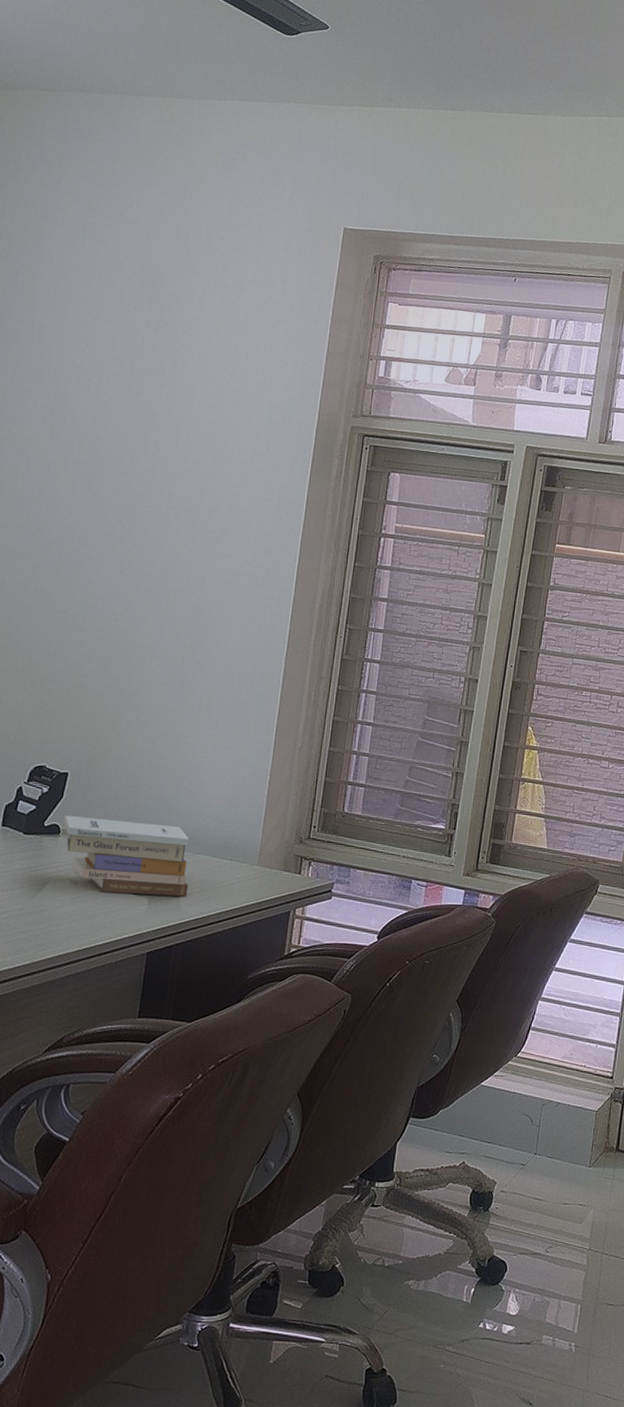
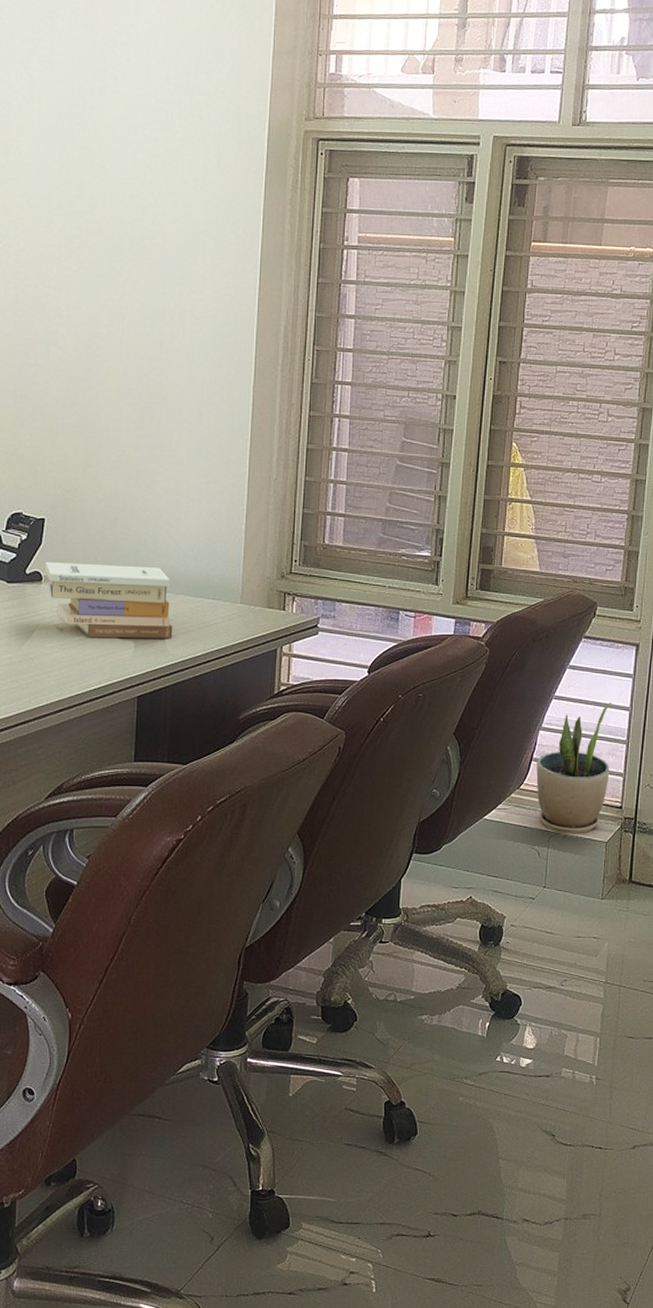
potted plant: none [533,976,609,1103] -> present [536,703,612,834]

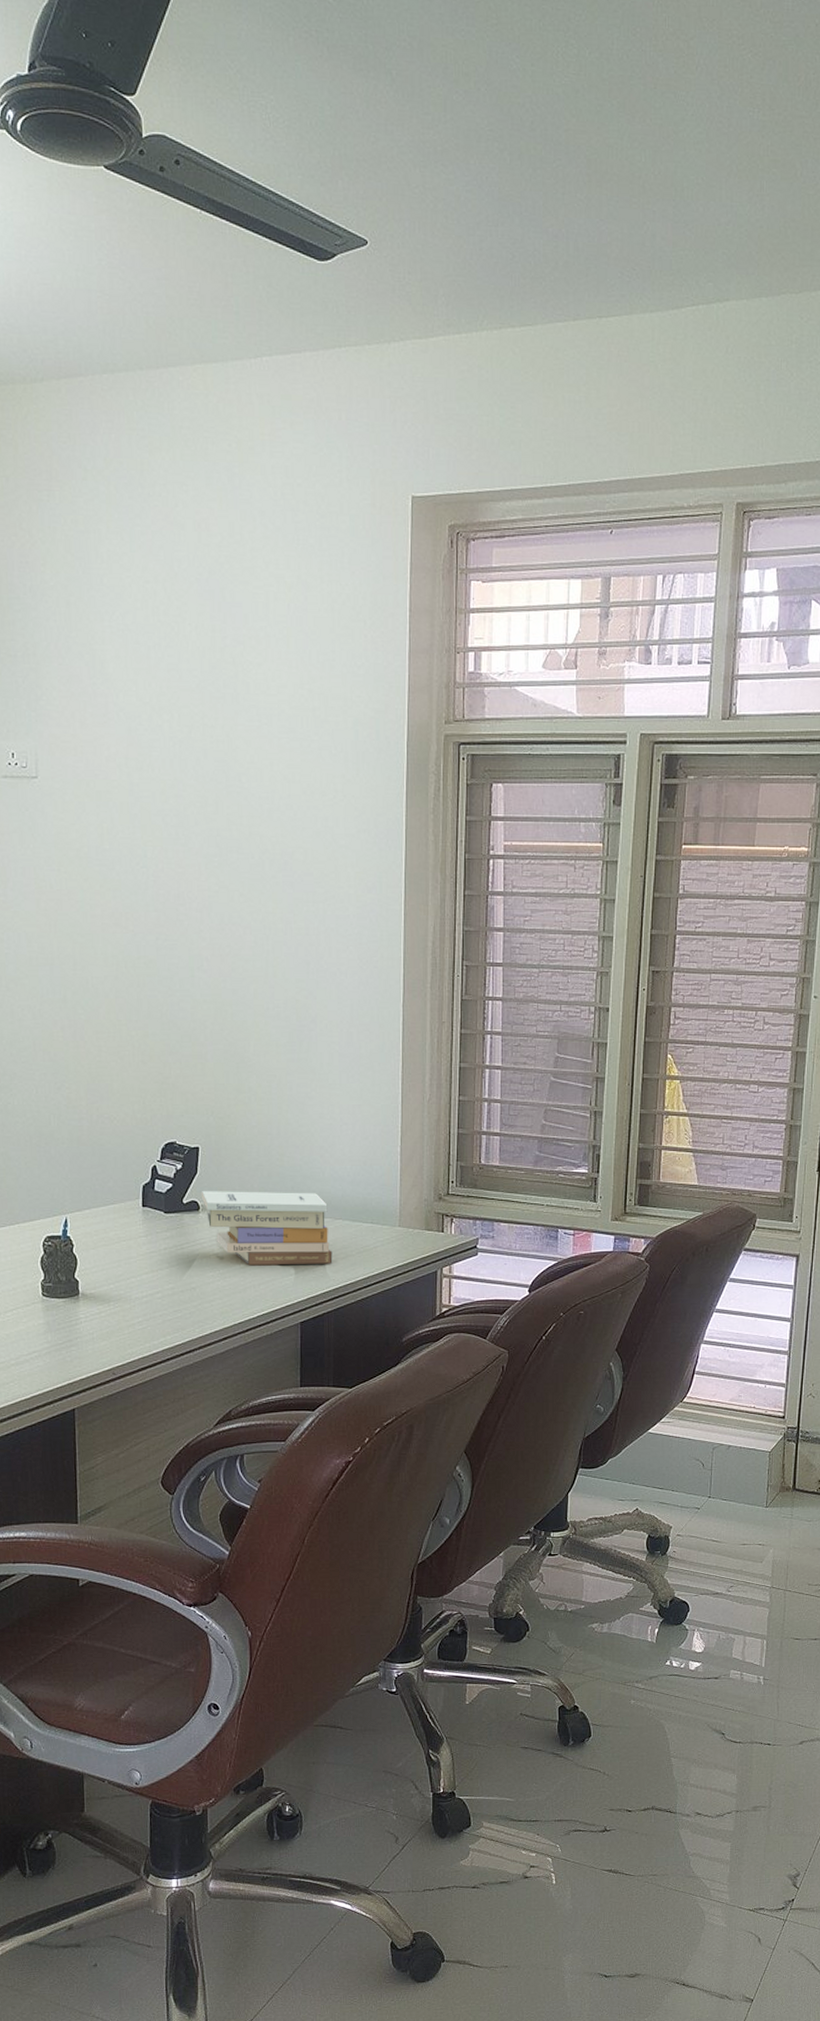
potted plant: present [536,703,612,834] -> none [699,1314,773,1445]

